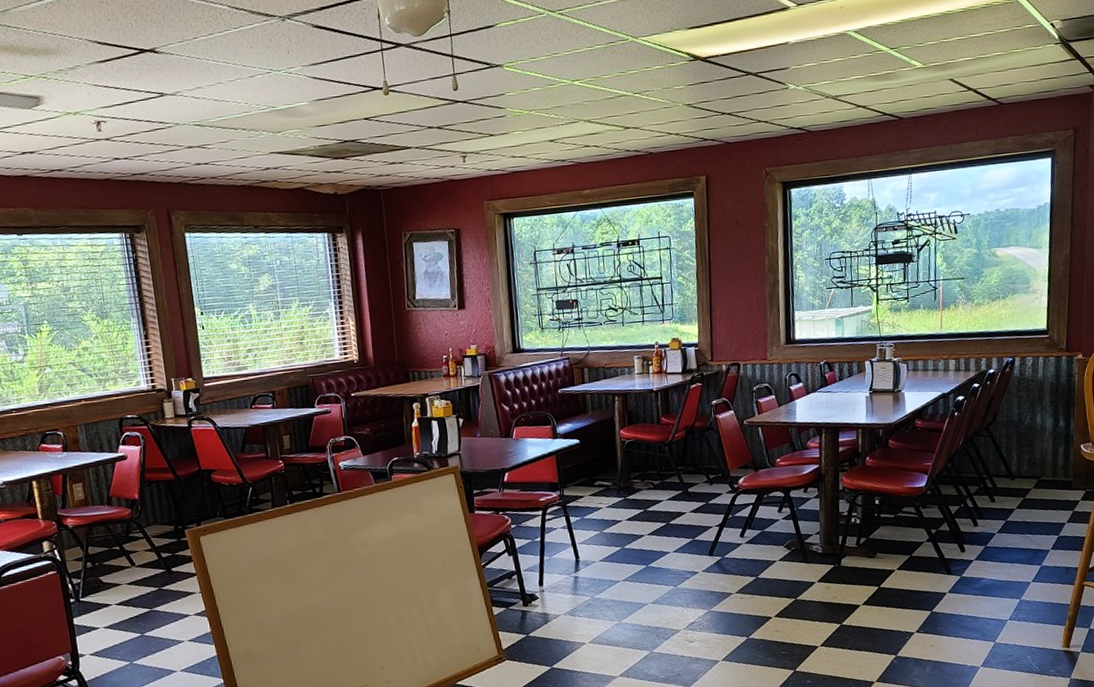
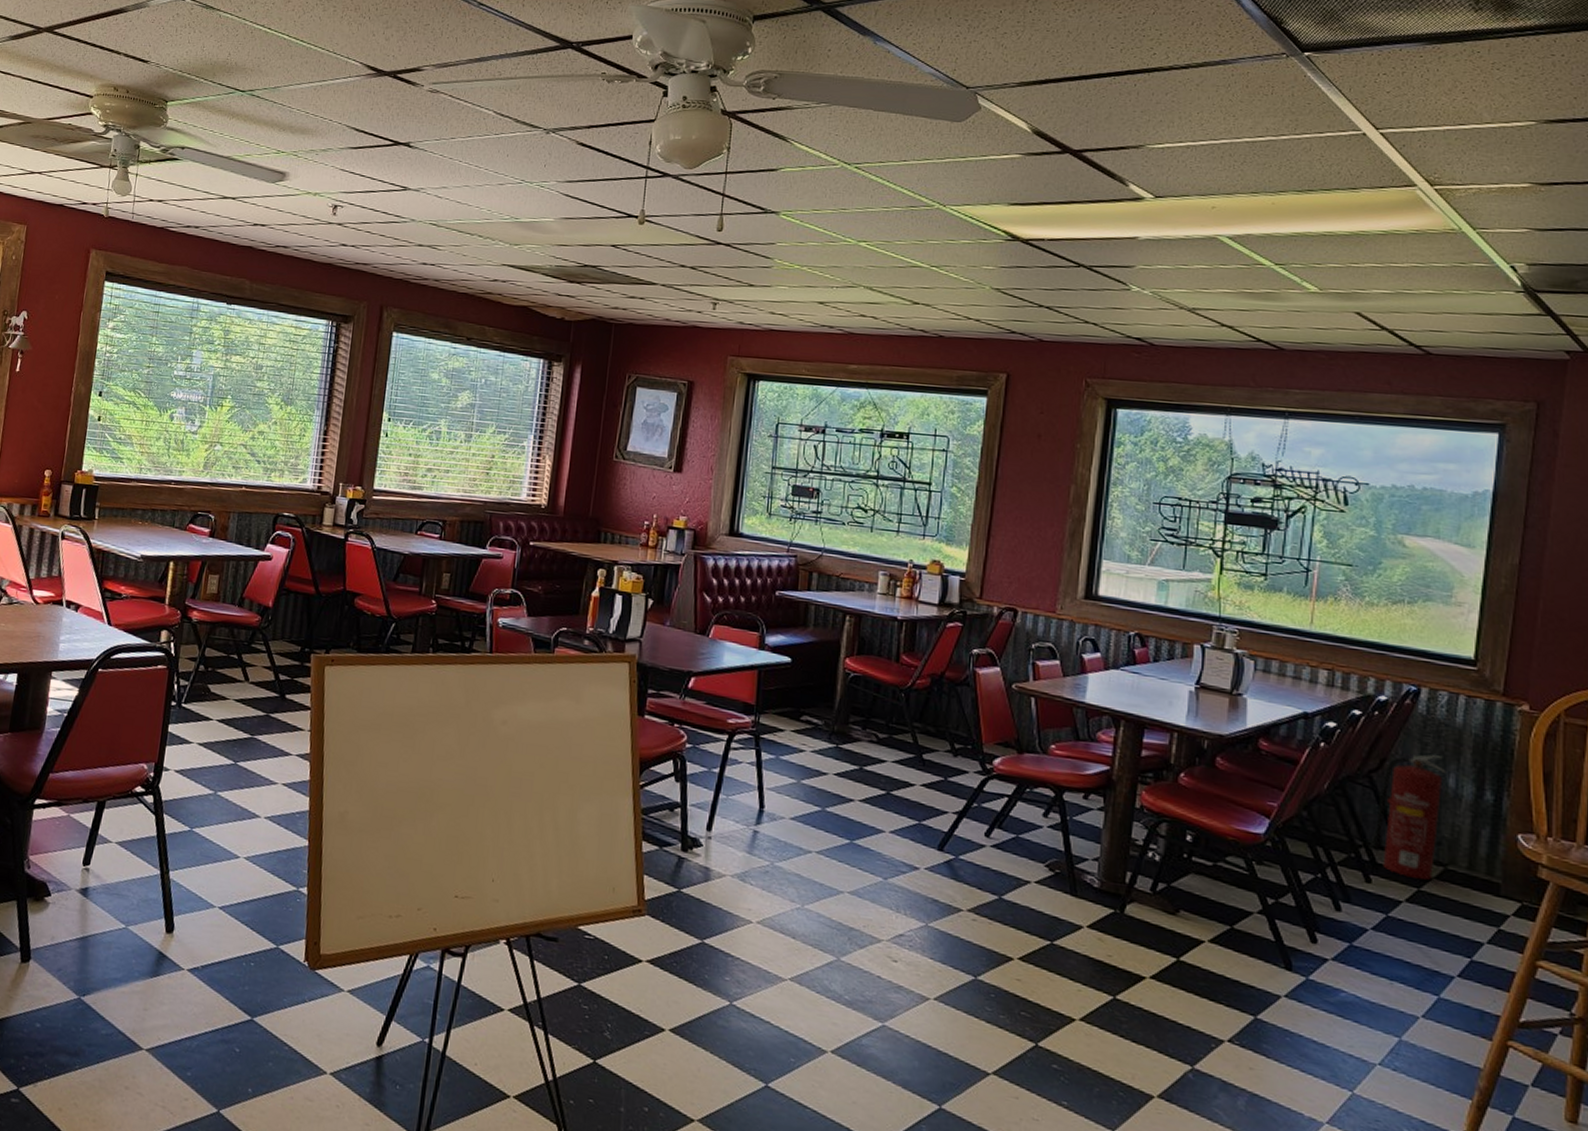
fire extinguisher: none [991,403,1035,492] -> present [1369,754,1446,880]

